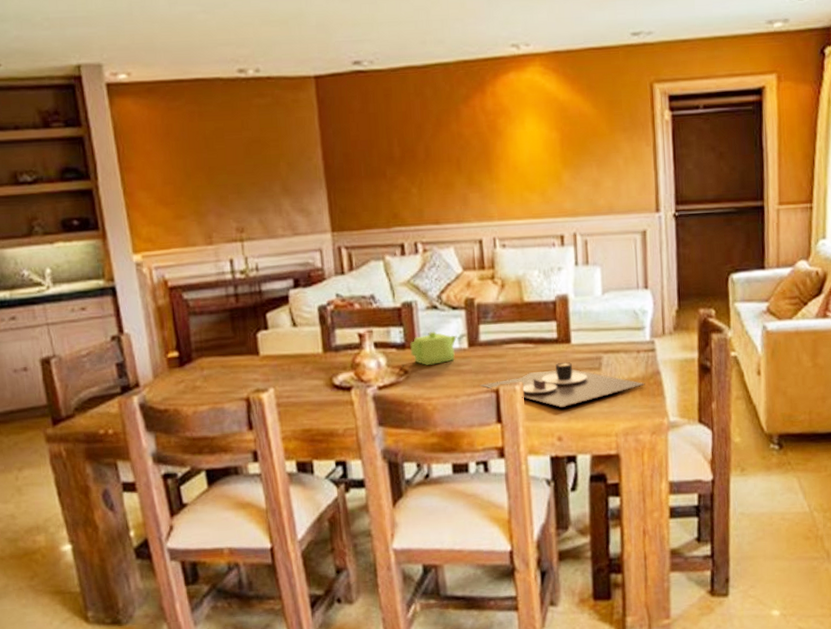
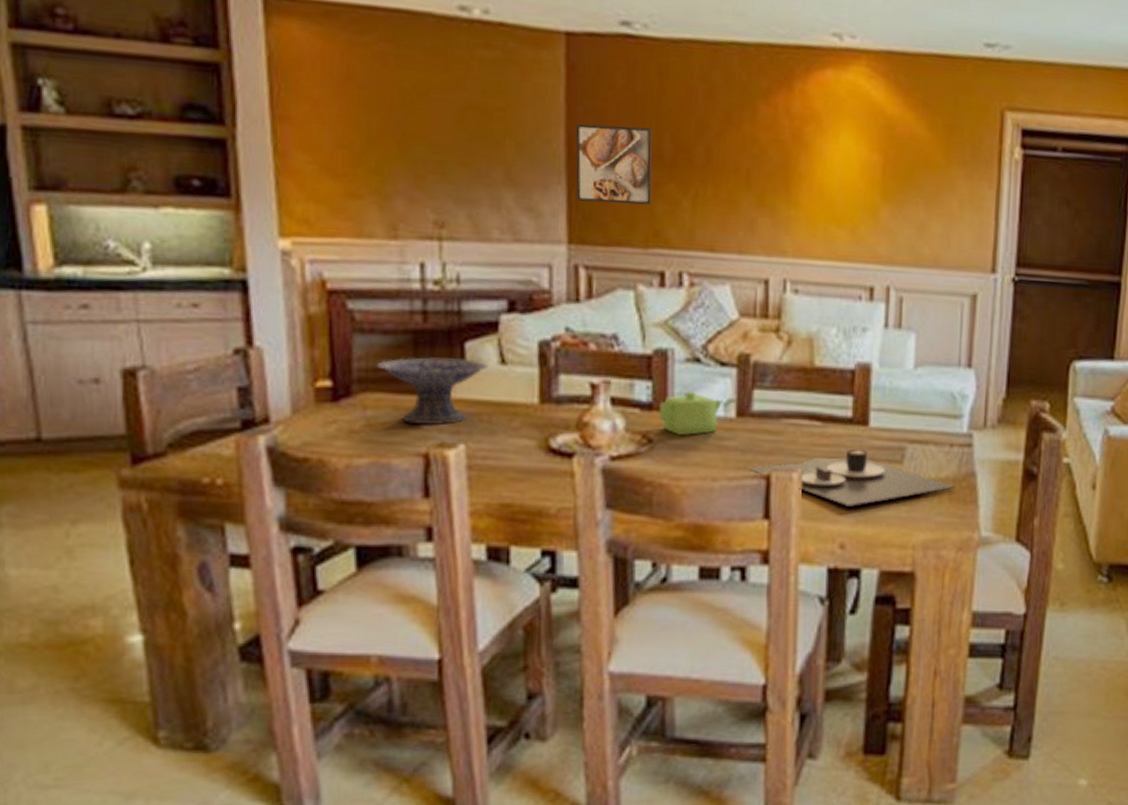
decorative bowl: none [206,326,285,377] -> present [375,357,489,425]
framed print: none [328,138,389,199] -> present [576,123,652,205]

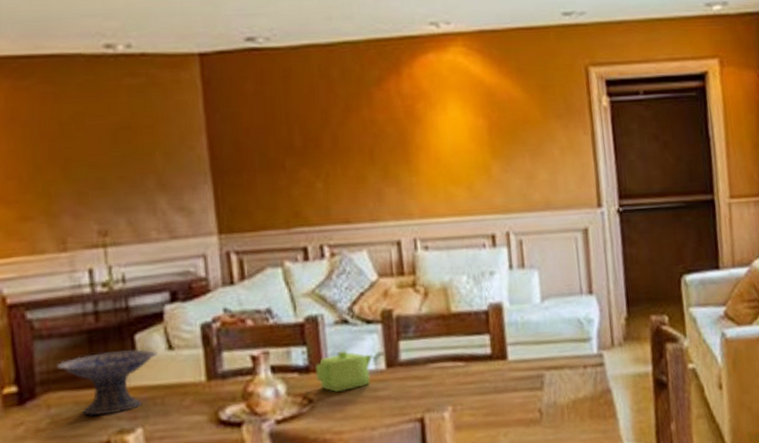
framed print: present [576,123,652,205] -> none [215,125,289,195]
place setting: present [744,449,956,508] -> none [399,382,595,438]

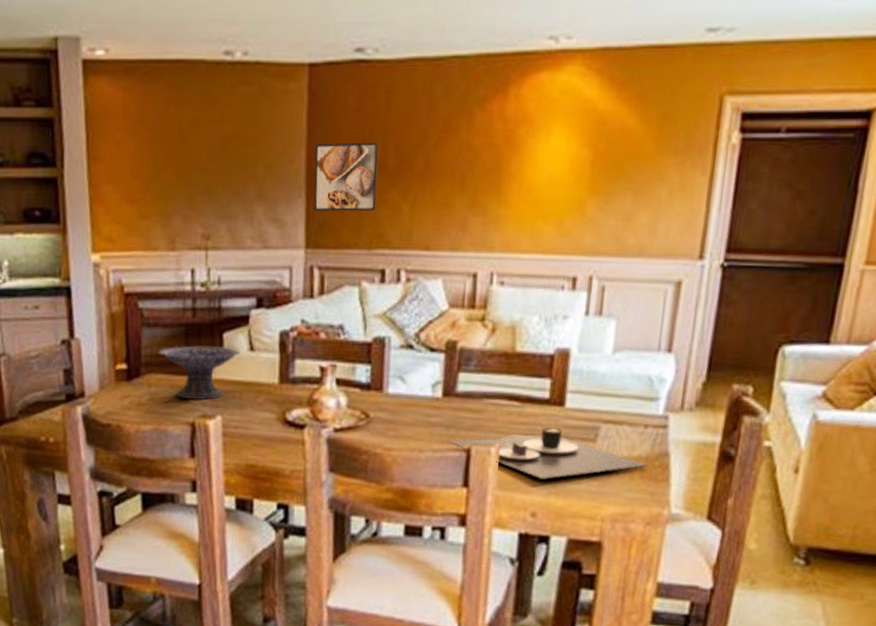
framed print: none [215,125,289,195] -> present [313,142,379,212]
teapot: present [315,350,372,392] -> none [375,373,431,412]
place setting: none [399,382,595,438] -> present [448,428,648,481]

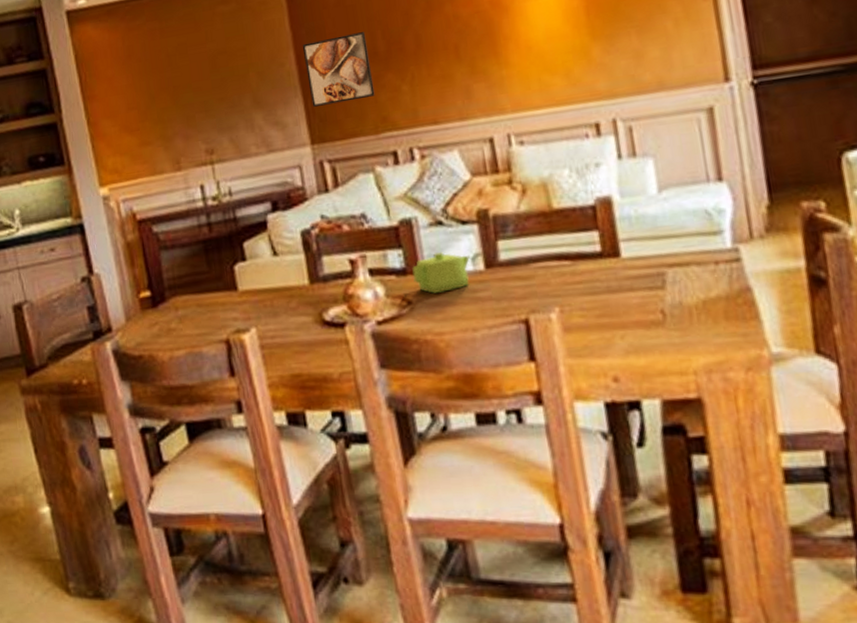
decorative bowl: present [158,345,241,400] -> none [179,256,265,317]
teapot: none [375,373,431,412] -> present [412,251,470,293]
place setting: present [448,428,648,481] -> none [502,281,731,340]

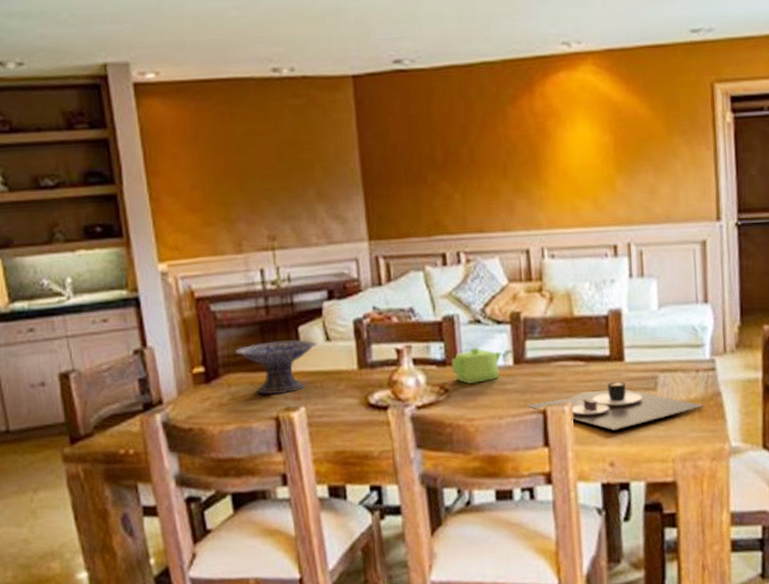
decorative bowl: none [179,256,265,317] -> present [234,340,317,395]
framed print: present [302,32,375,107] -> none [366,141,430,205]
place setting: none [502,281,731,340] -> present [524,382,705,431]

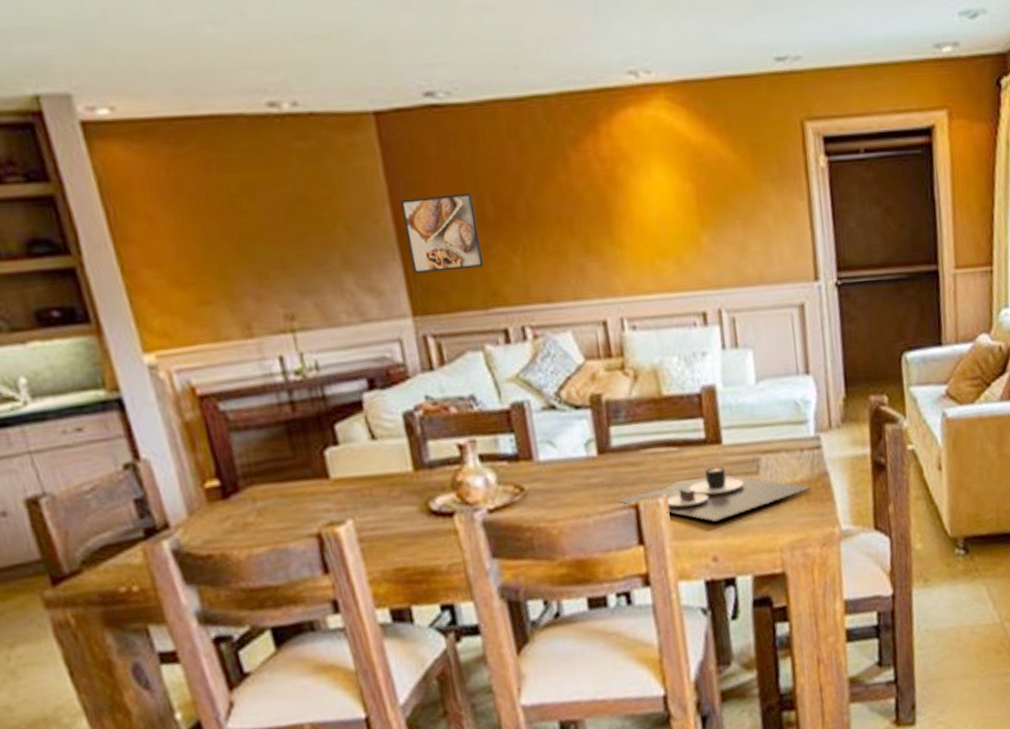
decorative bowl: present [234,340,317,395] -> none [256,440,361,508]
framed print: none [366,141,430,205] -> present [399,193,484,274]
teapot: present [451,346,502,384] -> none [524,436,583,480]

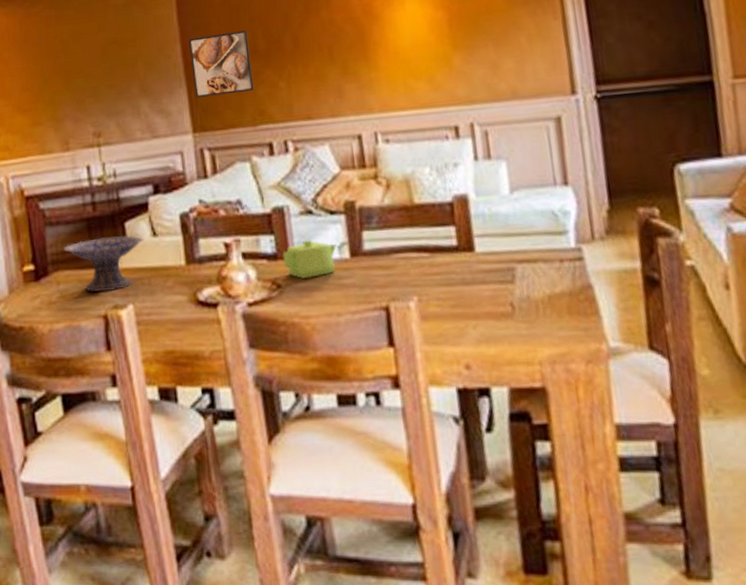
decorative bowl: none [256,440,361,508] -> present [63,236,144,292]
teapot: none [524,436,583,480] -> present [282,239,337,278]
place setting: present [613,467,812,523] -> none [364,274,574,330]

